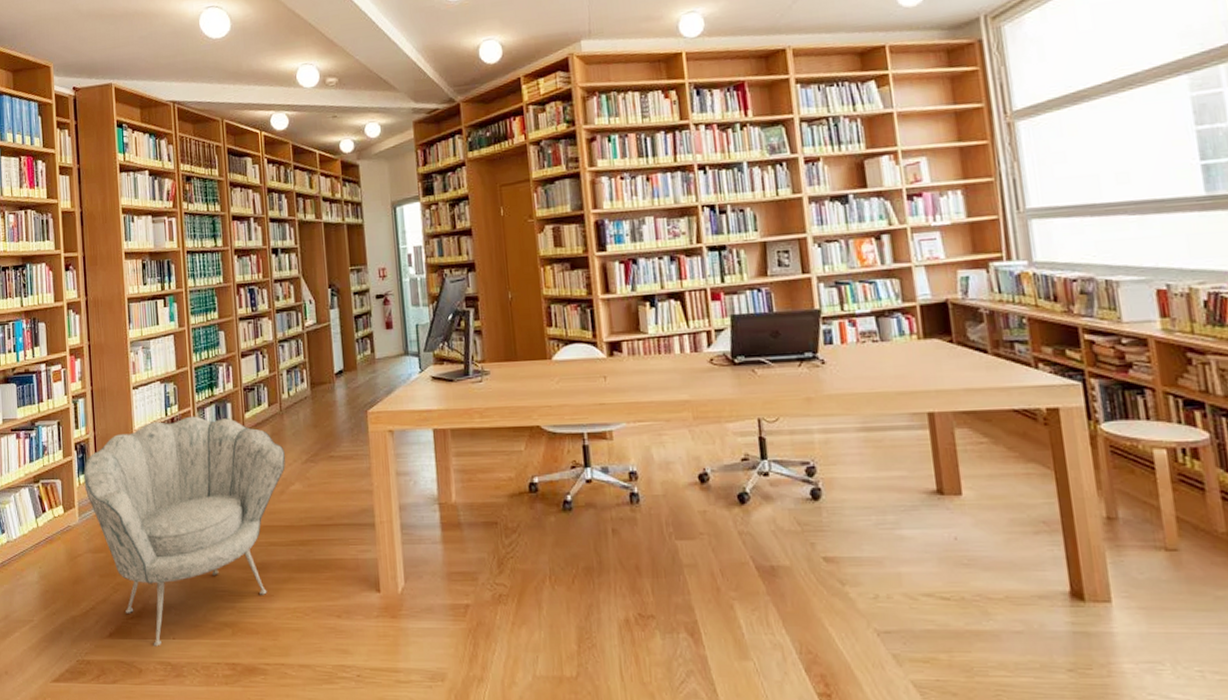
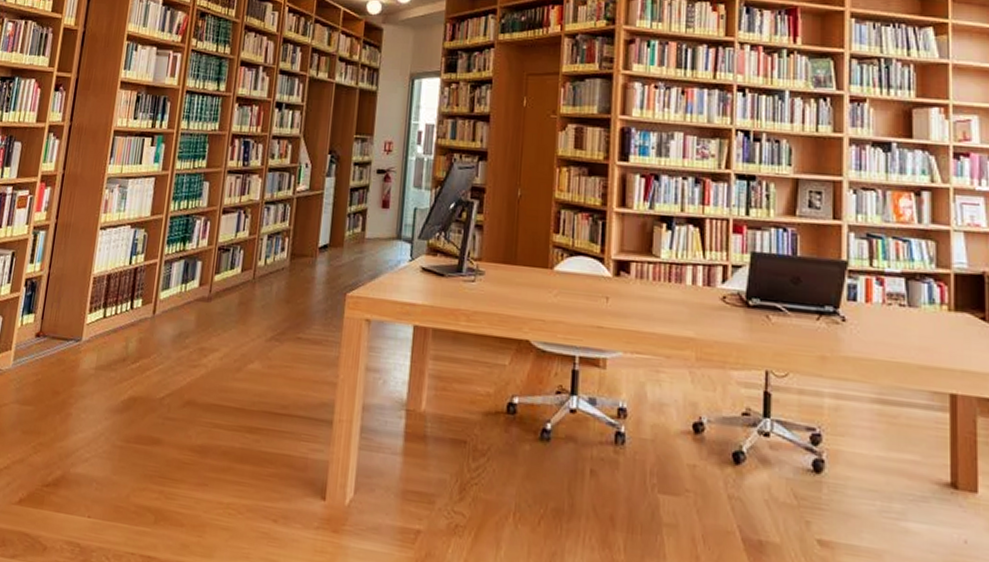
armchair: present [83,416,286,647] -> none [26,268,250,523]

